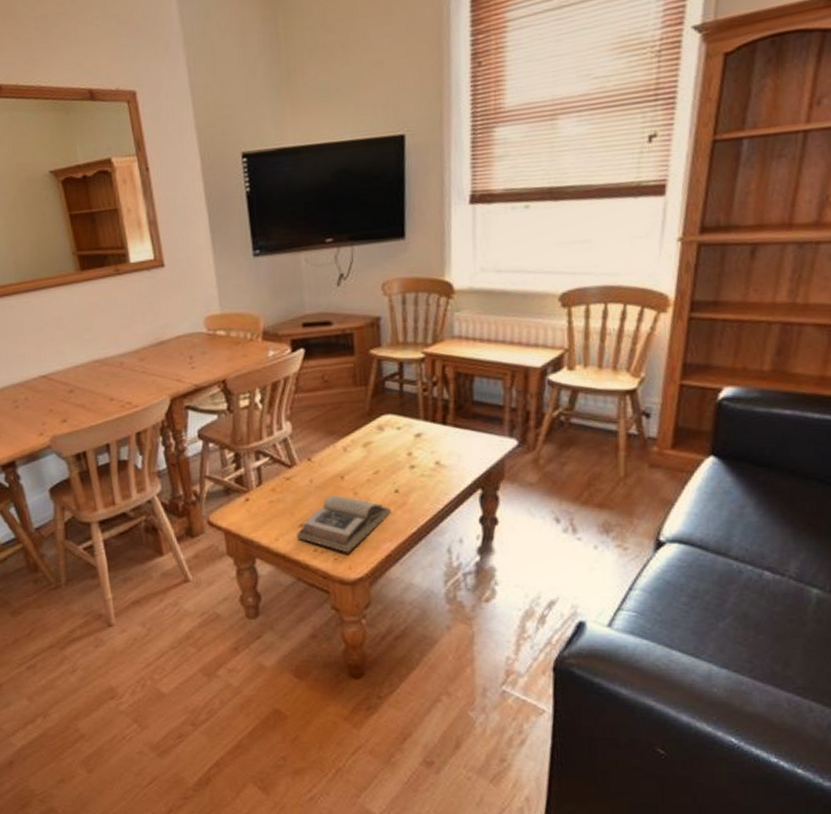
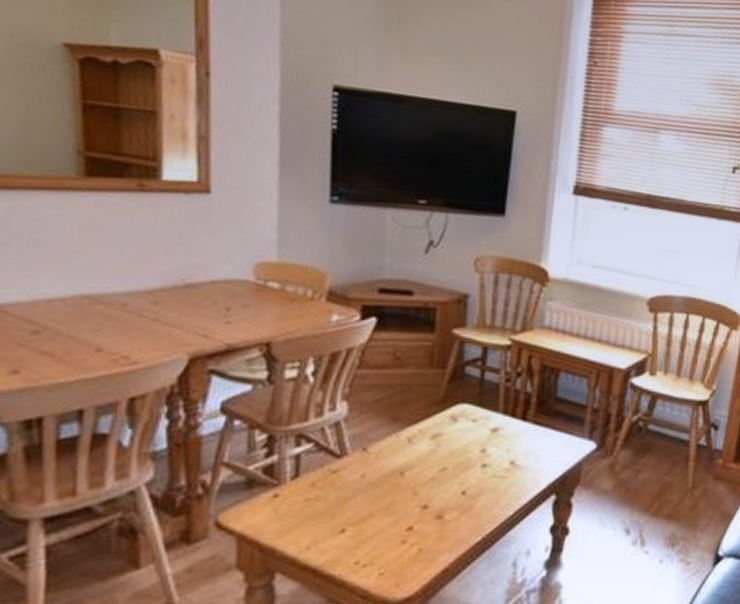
book: present [297,495,392,553] -> none [335,494,456,567]

